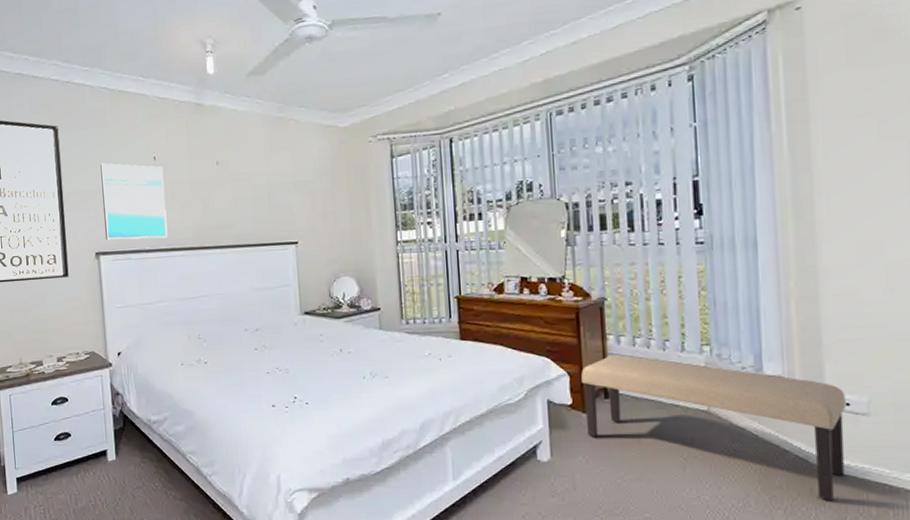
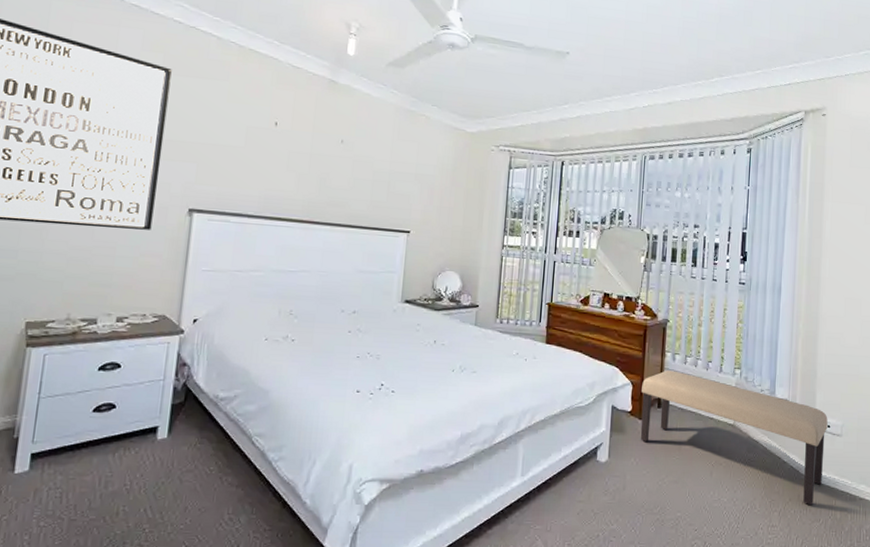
wall art: present [100,163,168,240] -> none [203,117,283,206]

